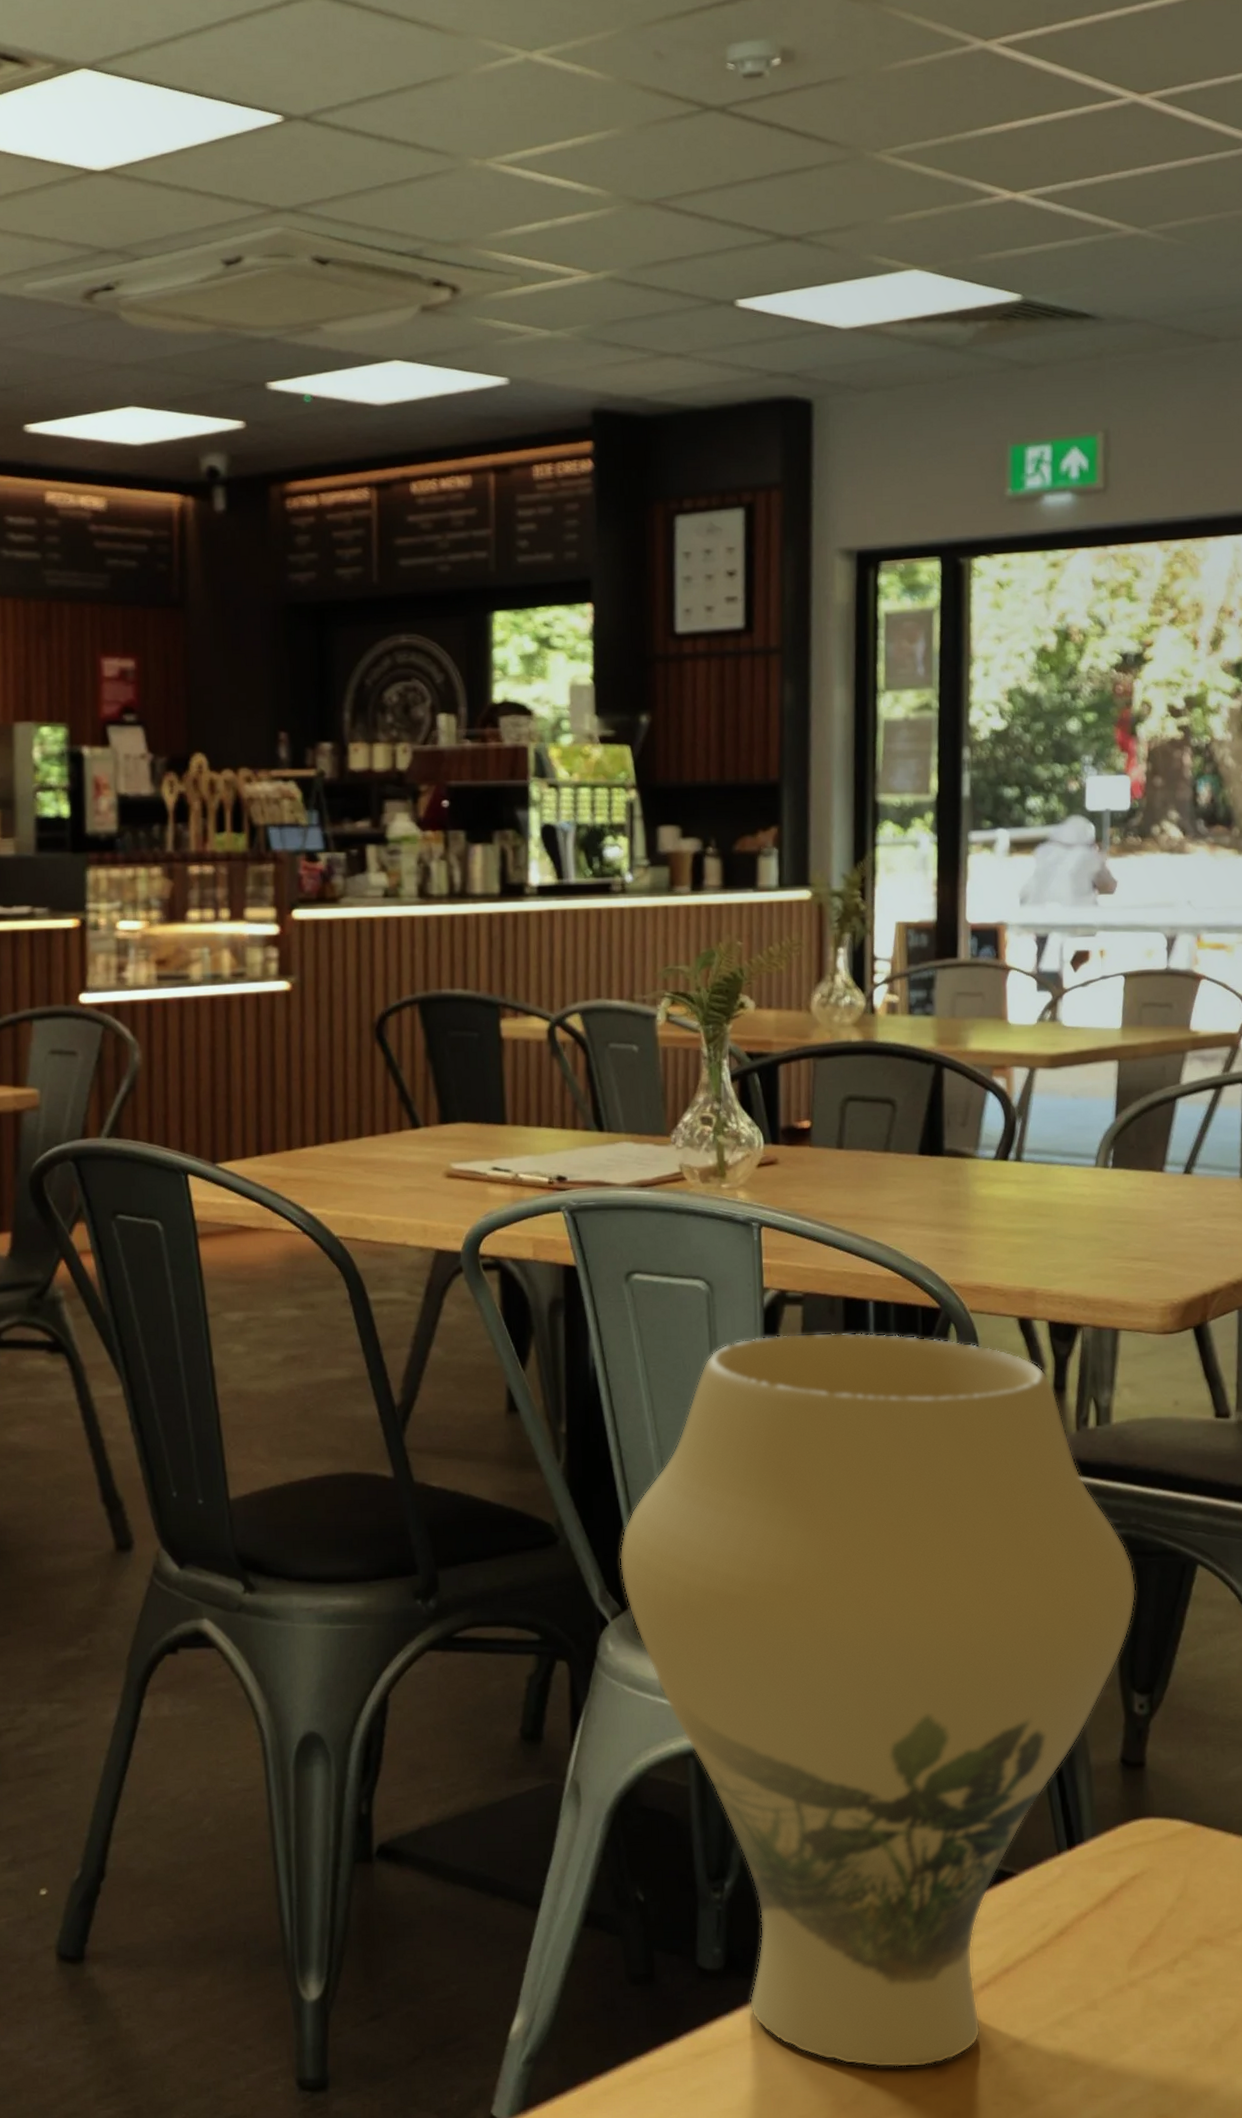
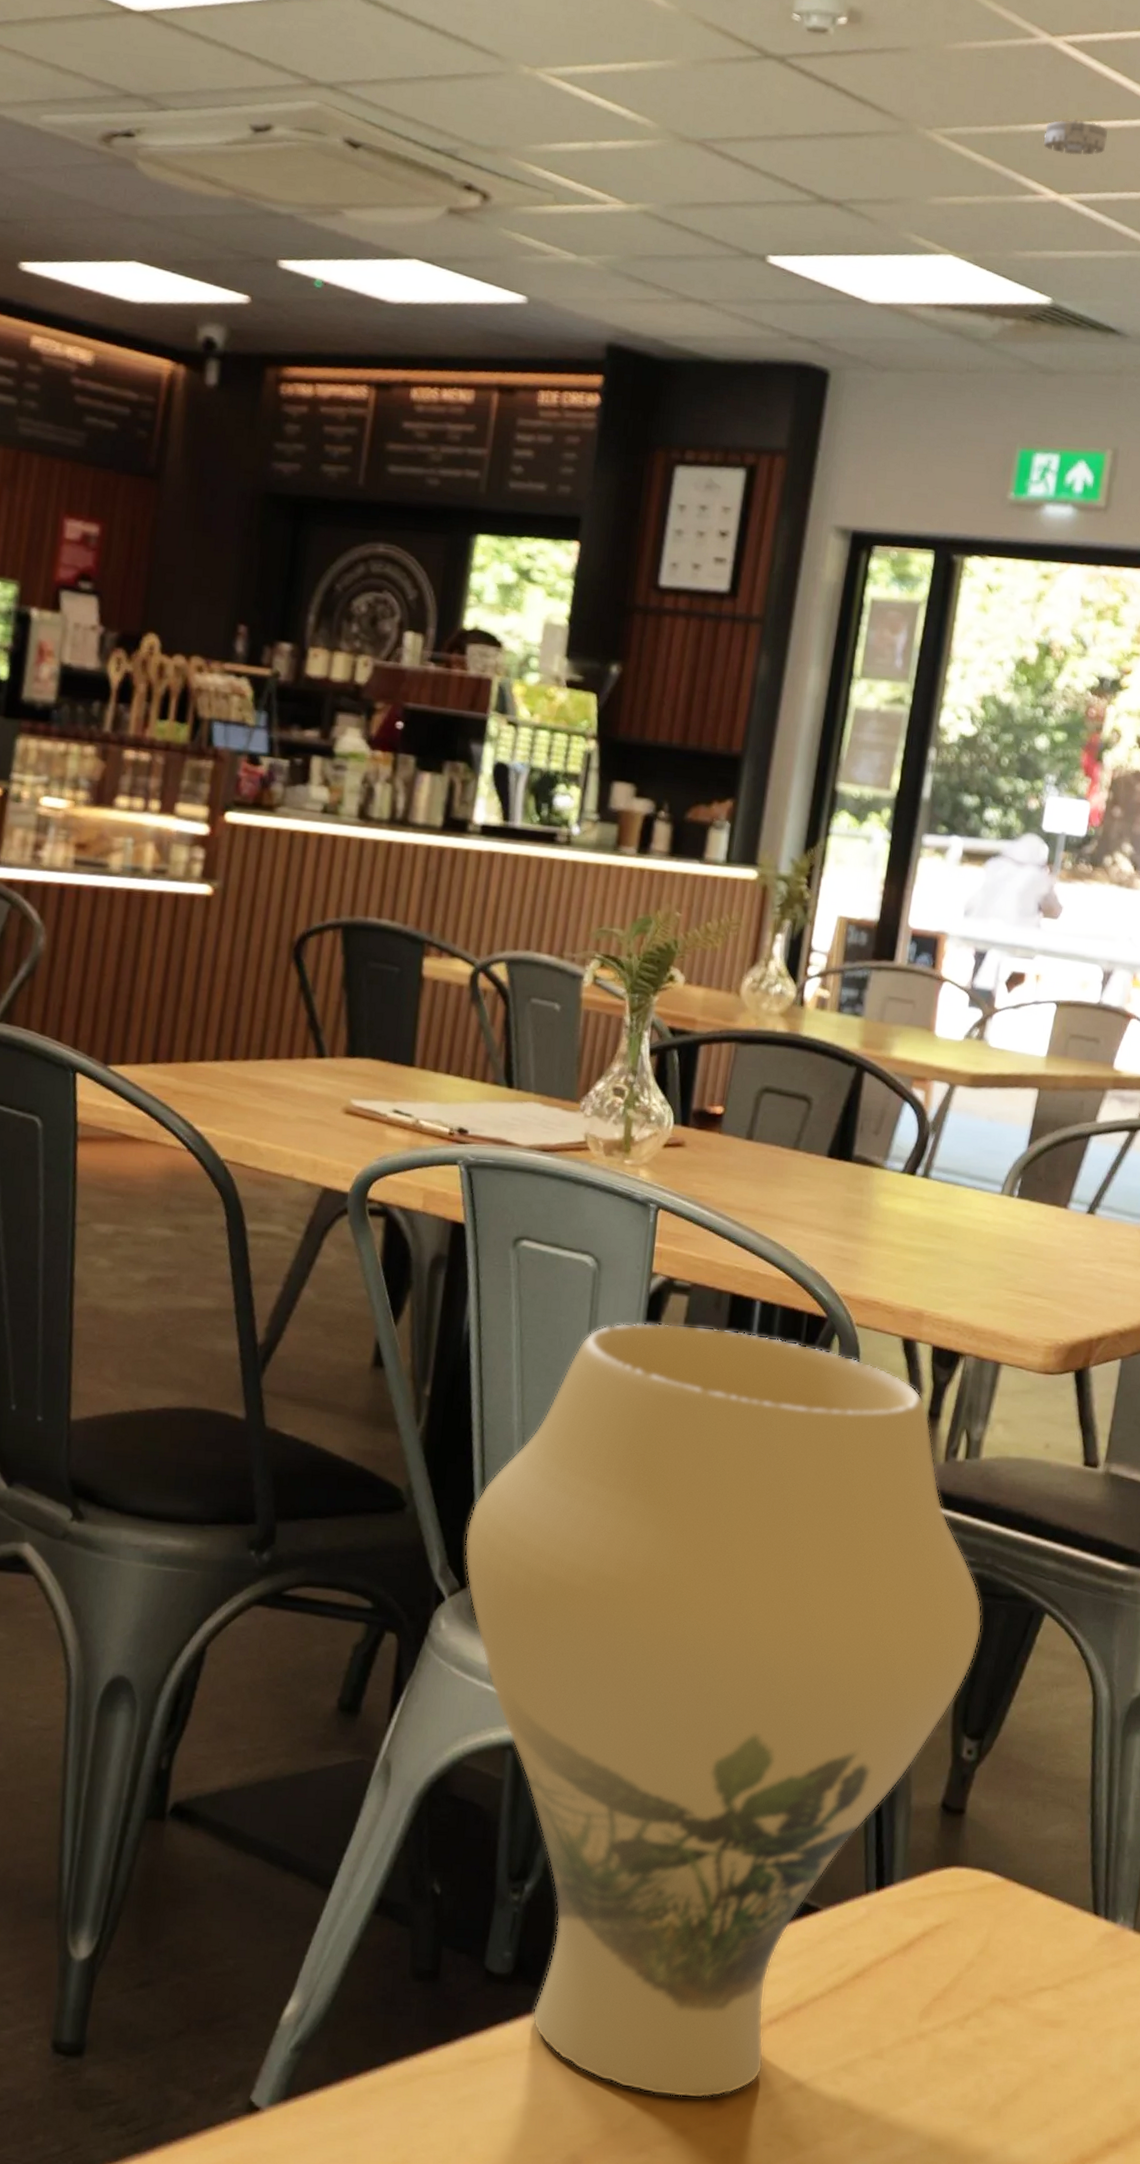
smoke detector: none [992,117,1055,153] -> present [1044,119,1108,156]

